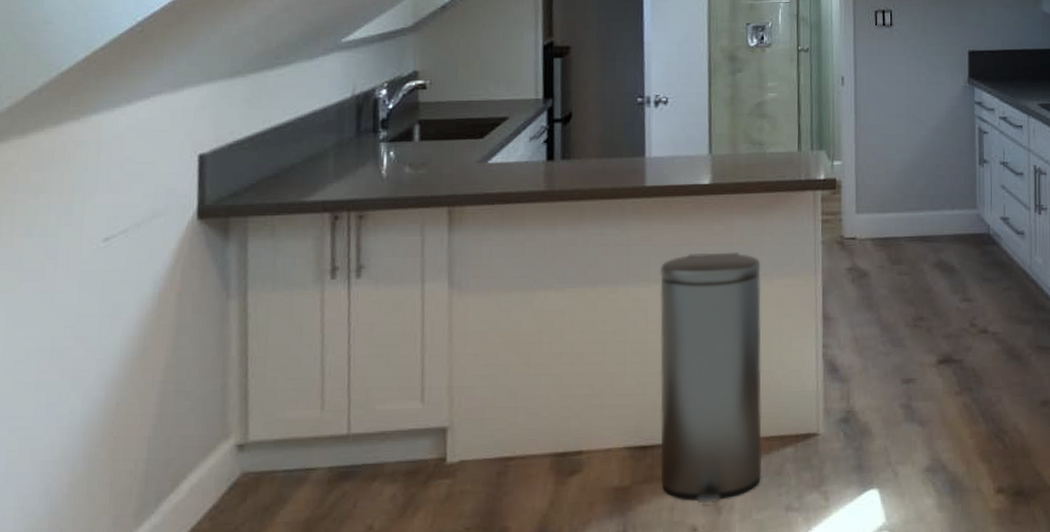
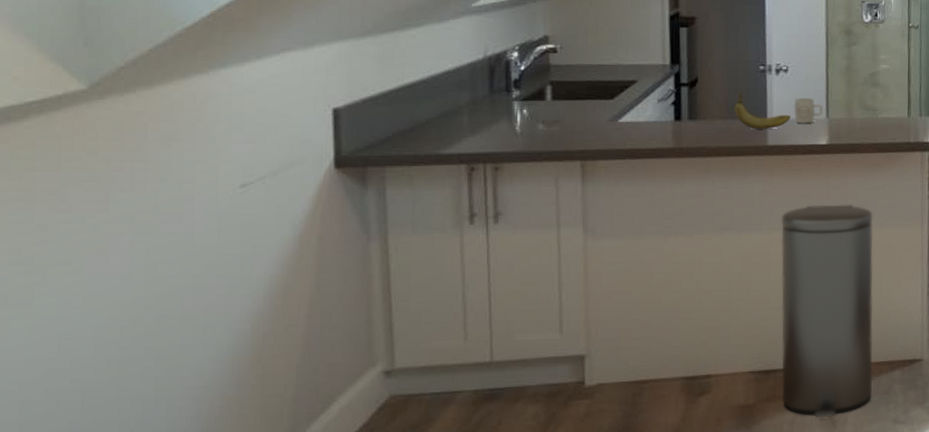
fruit: none [610,126,671,169] -> present [734,91,791,130]
mug: none [673,132,706,161] -> present [793,97,823,124]

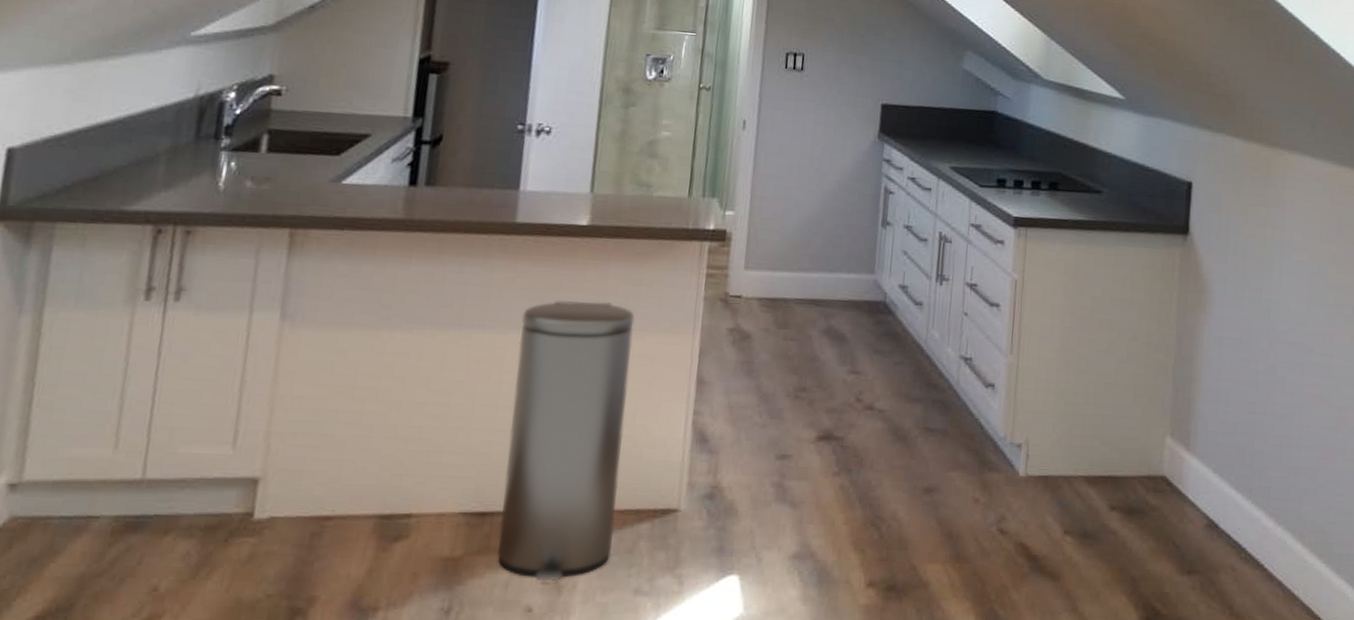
fruit: present [734,91,791,130] -> none [481,154,548,203]
mug: present [793,97,823,124] -> none [552,166,588,199]

